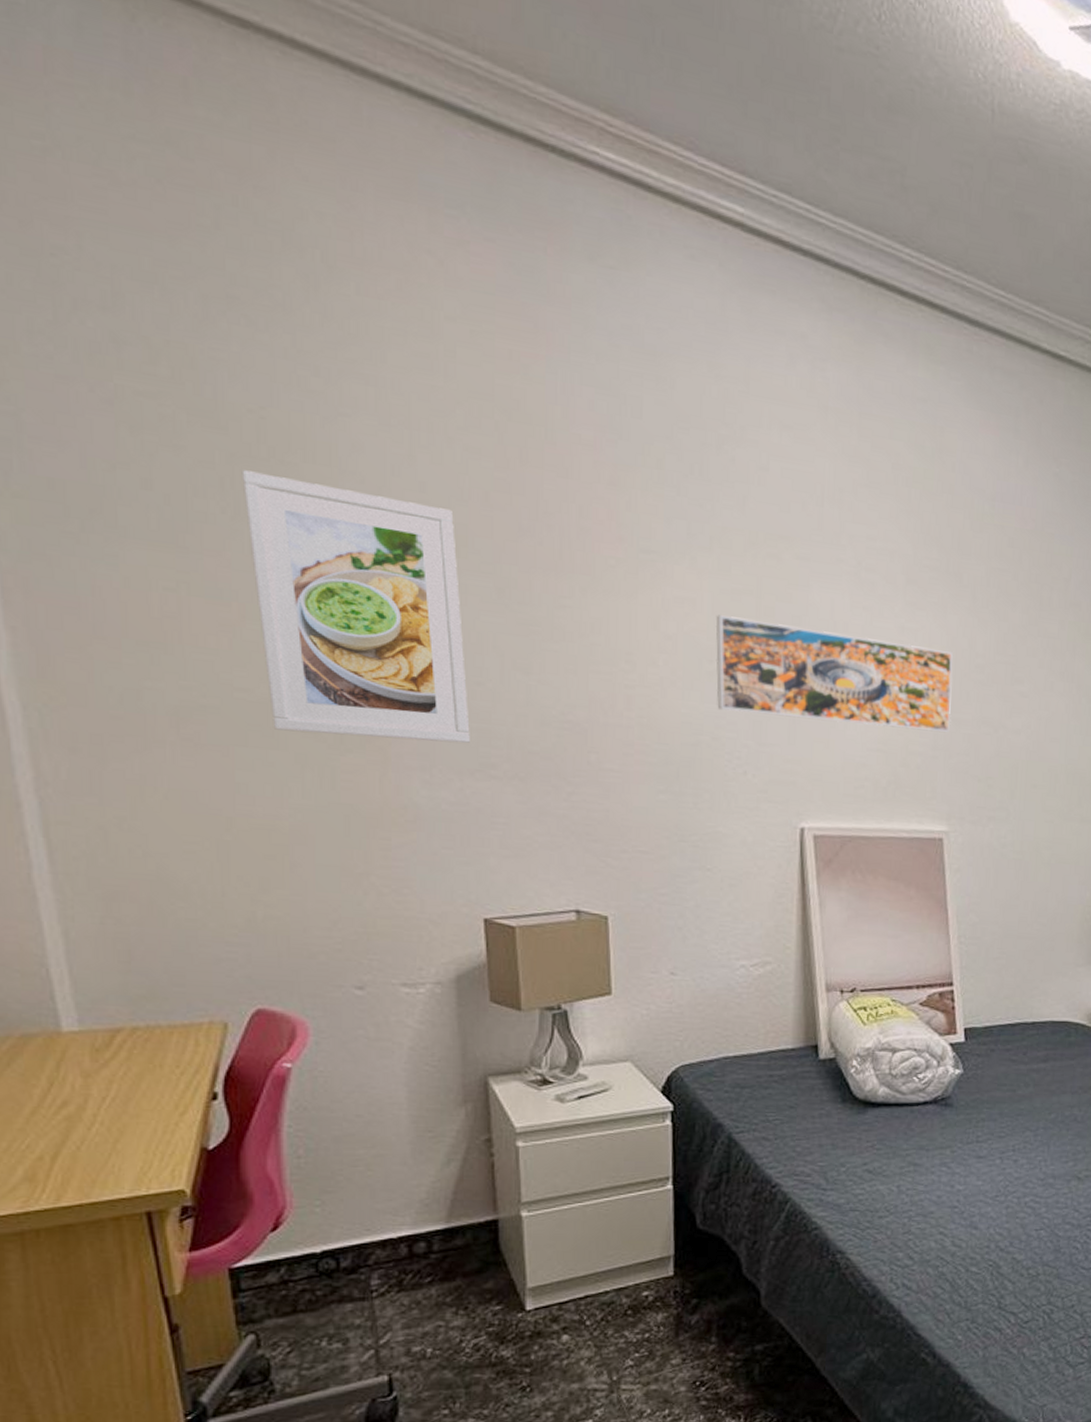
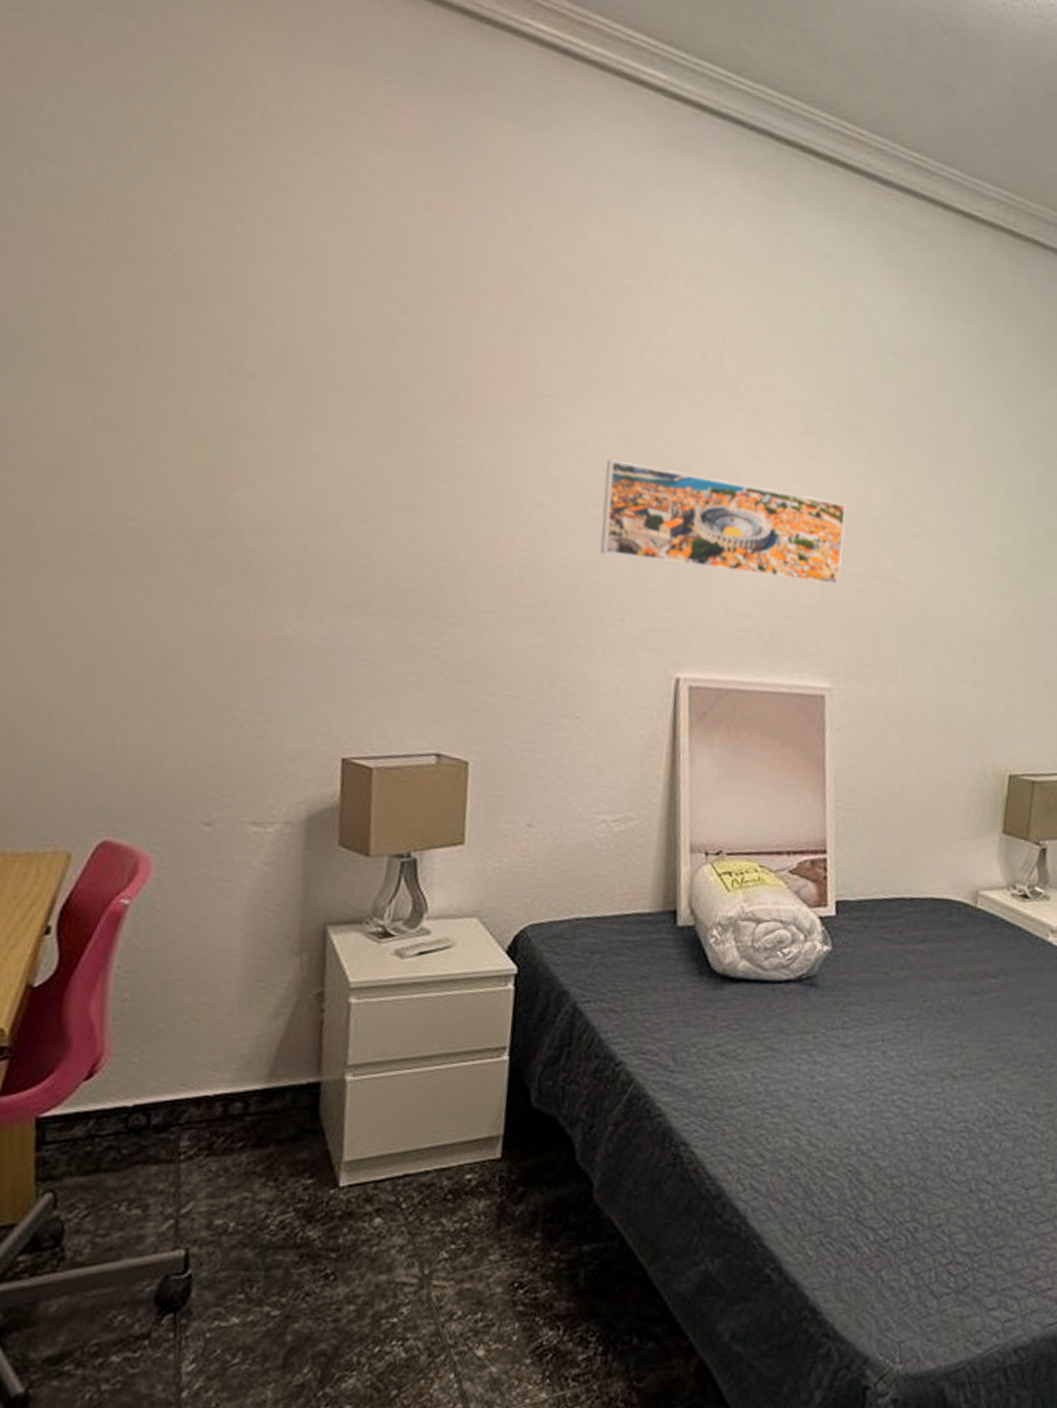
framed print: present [241,470,470,743] -> none [156,309,357,579]

